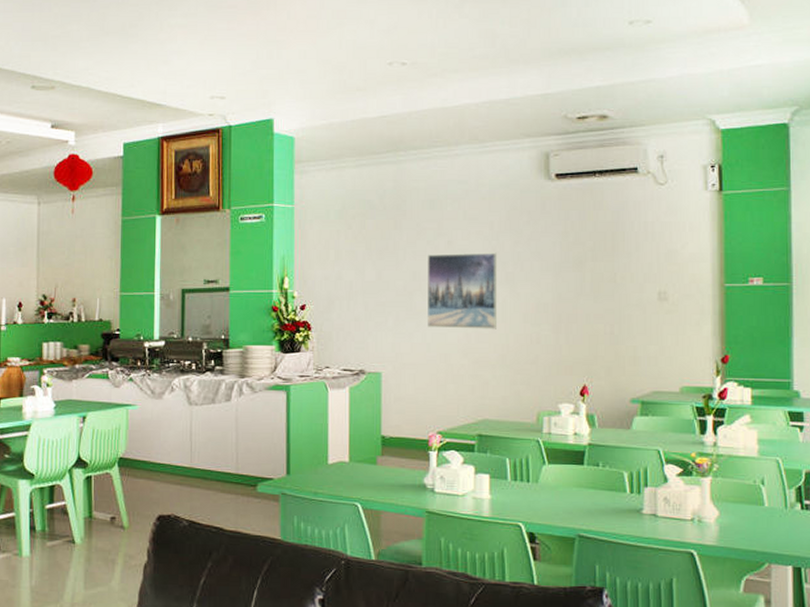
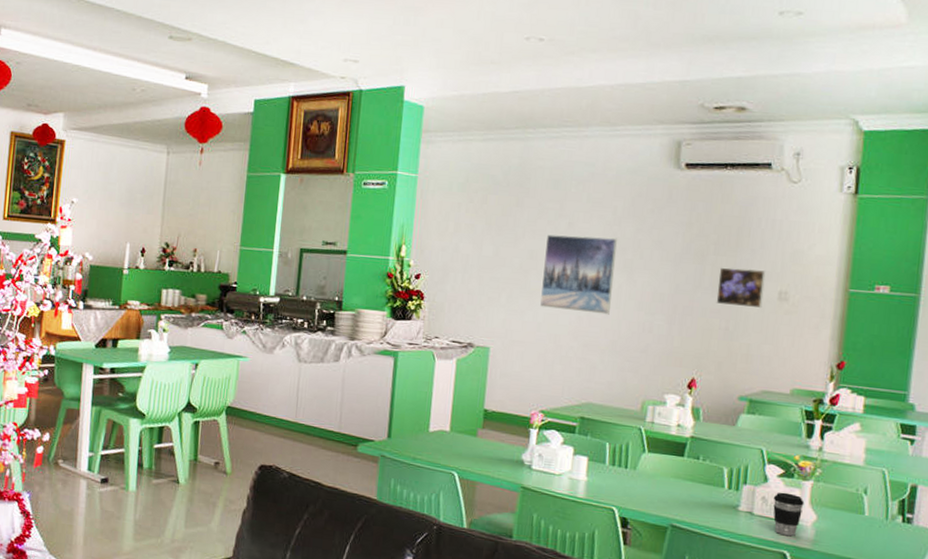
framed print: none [599,271,644,310] -> present [716,267,766,309]
coffee cup: none [674,491,705,535] -> present [773,492,805,537]

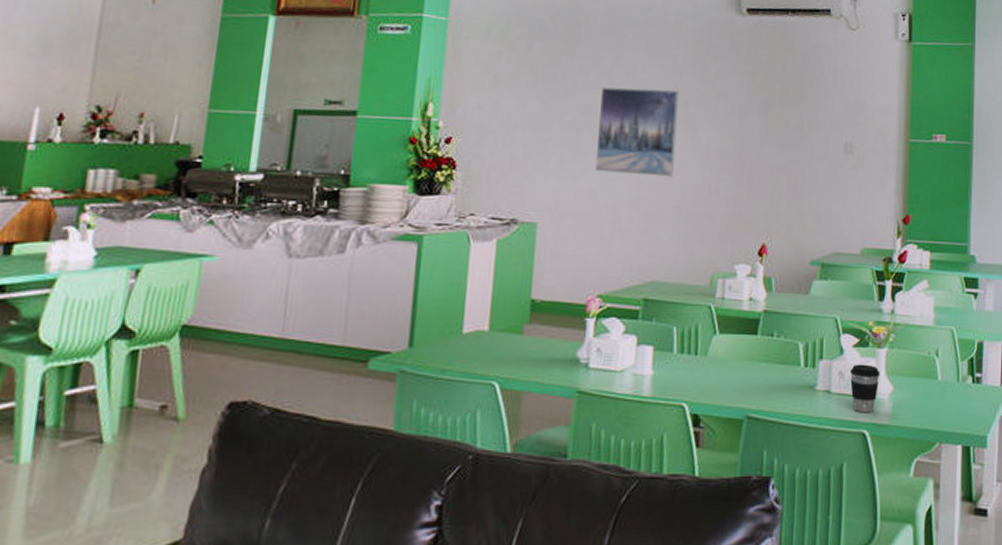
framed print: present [716,267,766,309] -> none [783,119,831,163]

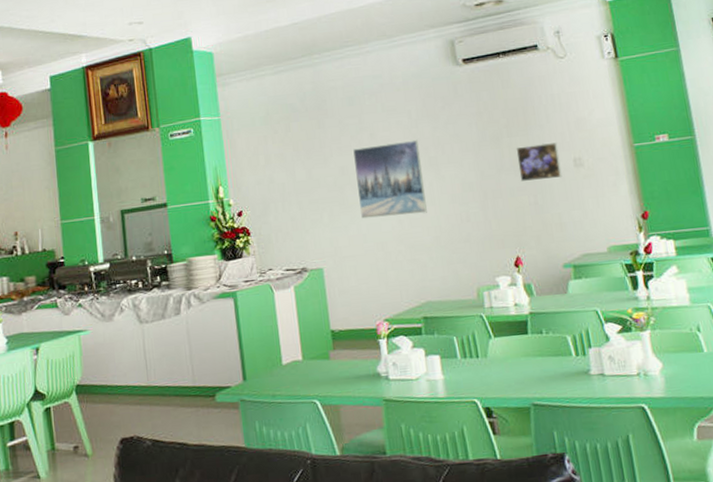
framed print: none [783,119,831,163] -> present [516,142,562,181]
coffee cup: present [849,364,880,413] -> none [618,346,649,390]

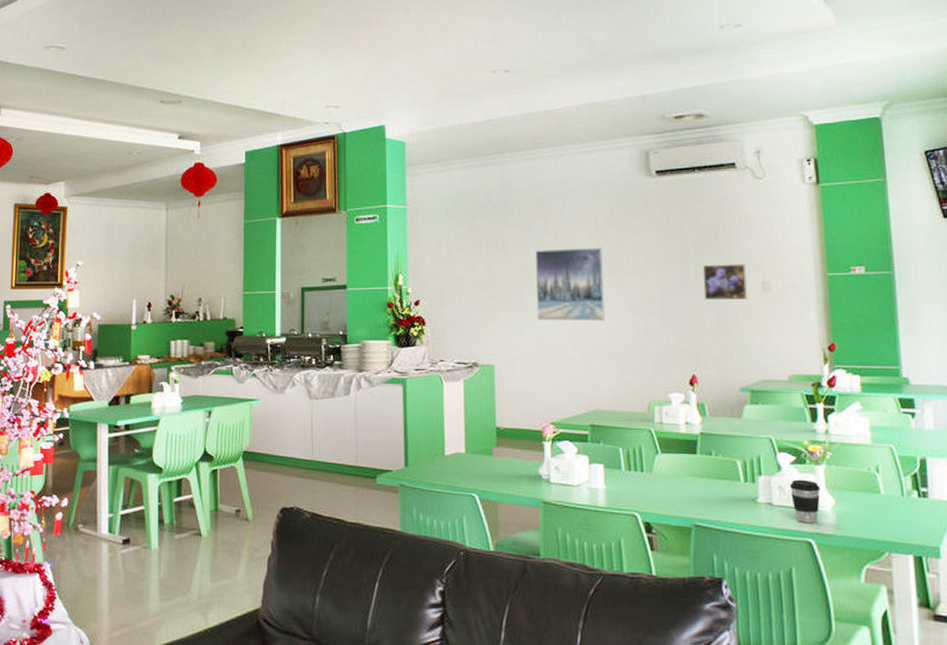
coffee cup: none [618,346,649,390] -> present [789,479,821,524]

